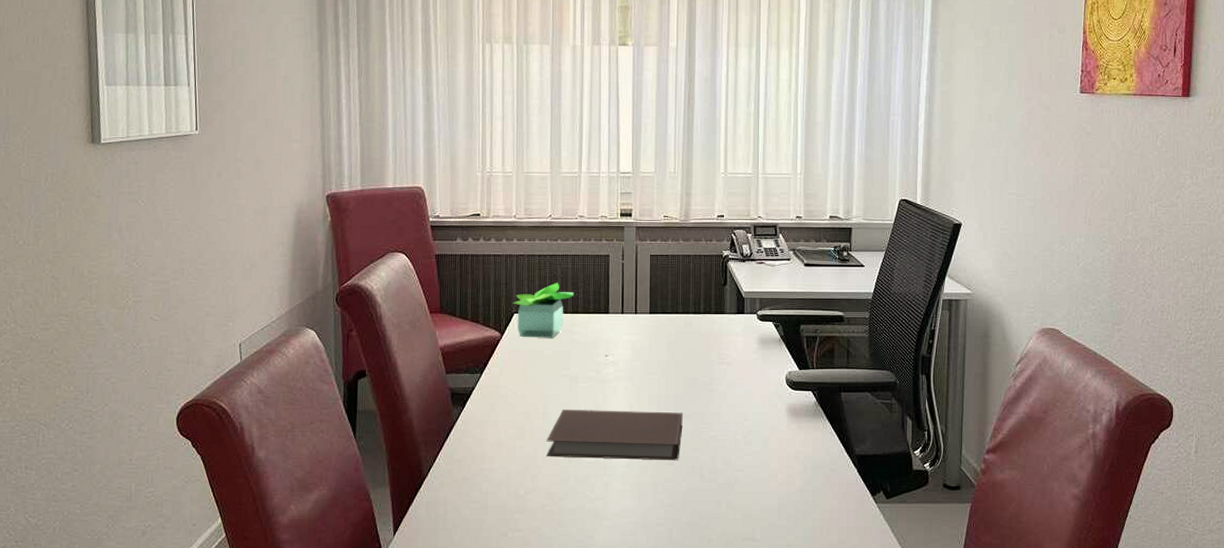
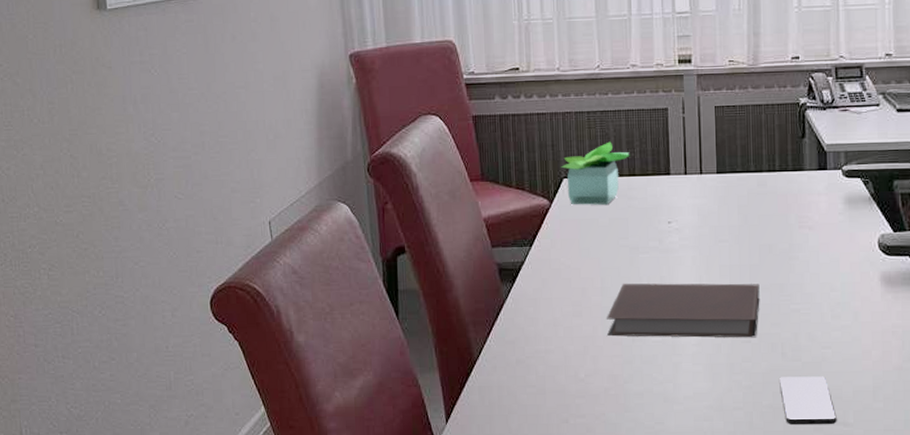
smartphone: none [697,496,746,540] -> present [779,376,837,425]

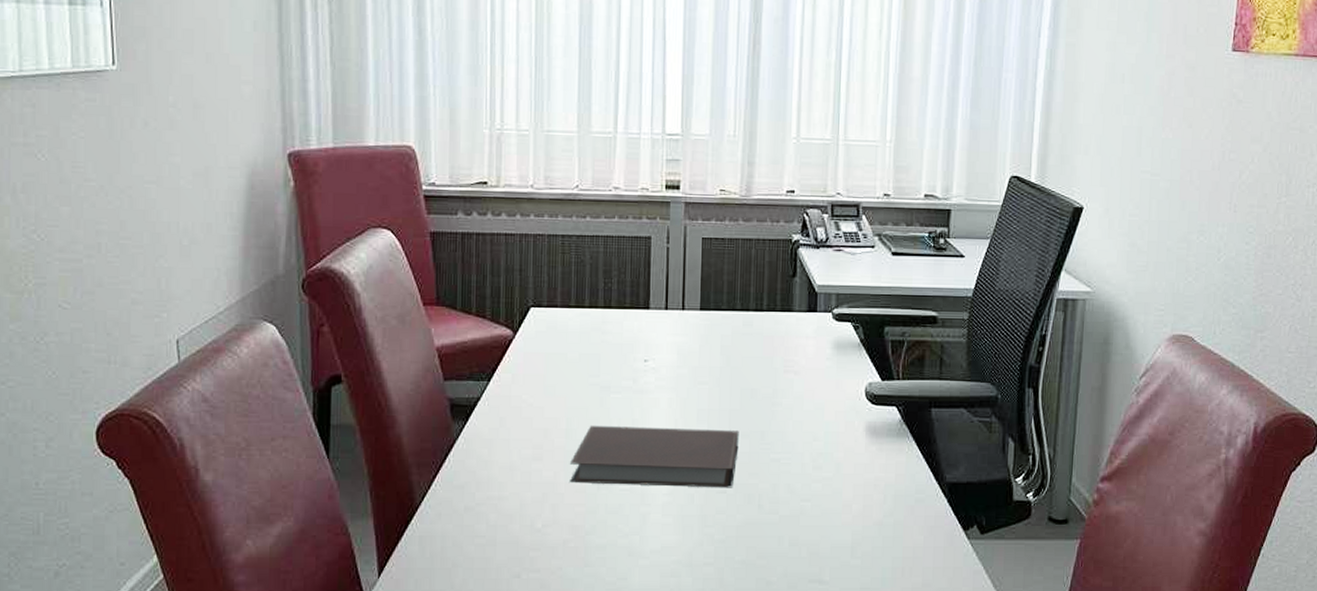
potted plant: present [561,141,630,205] -> none [529,269,607,338]
smartphone: present [779,376,837,425] -> none [754,531,812,583]

